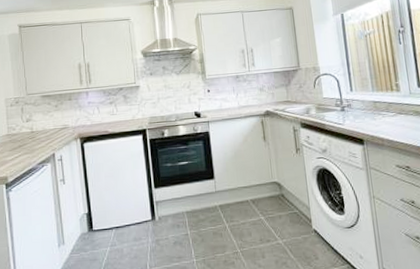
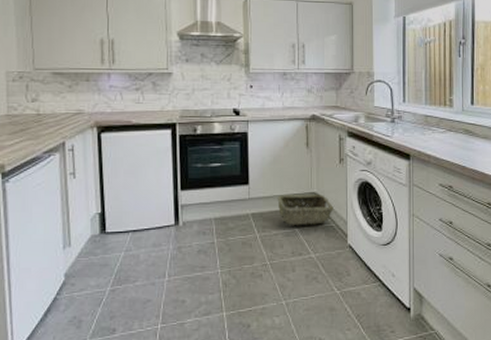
woven basket: none [241,183,296,215] -> present [277,195,334,226]

